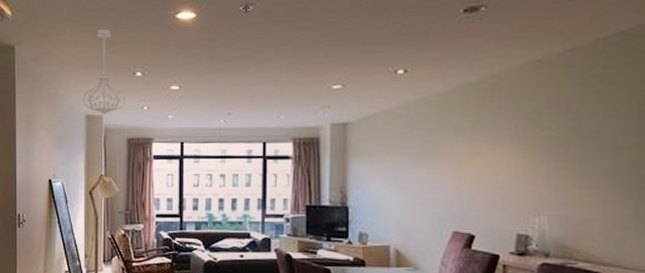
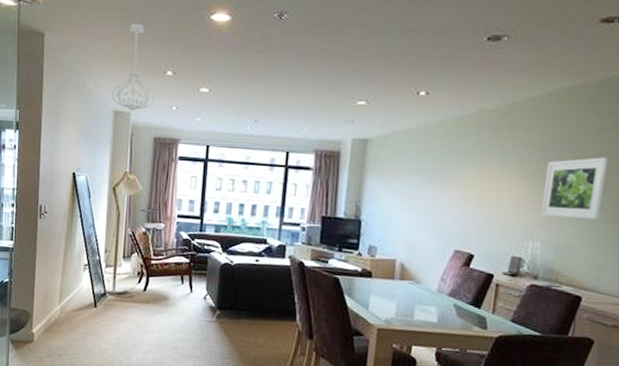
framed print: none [543,122,613,188] -> present [540,157,609,219]

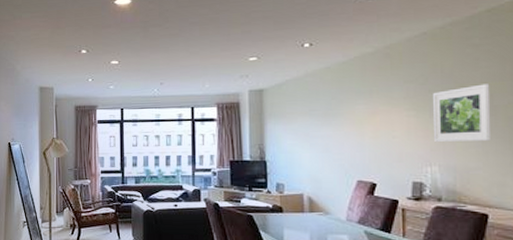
ceiling light fixture: present [112,23,155,111] -> none [37,14,73,86]

